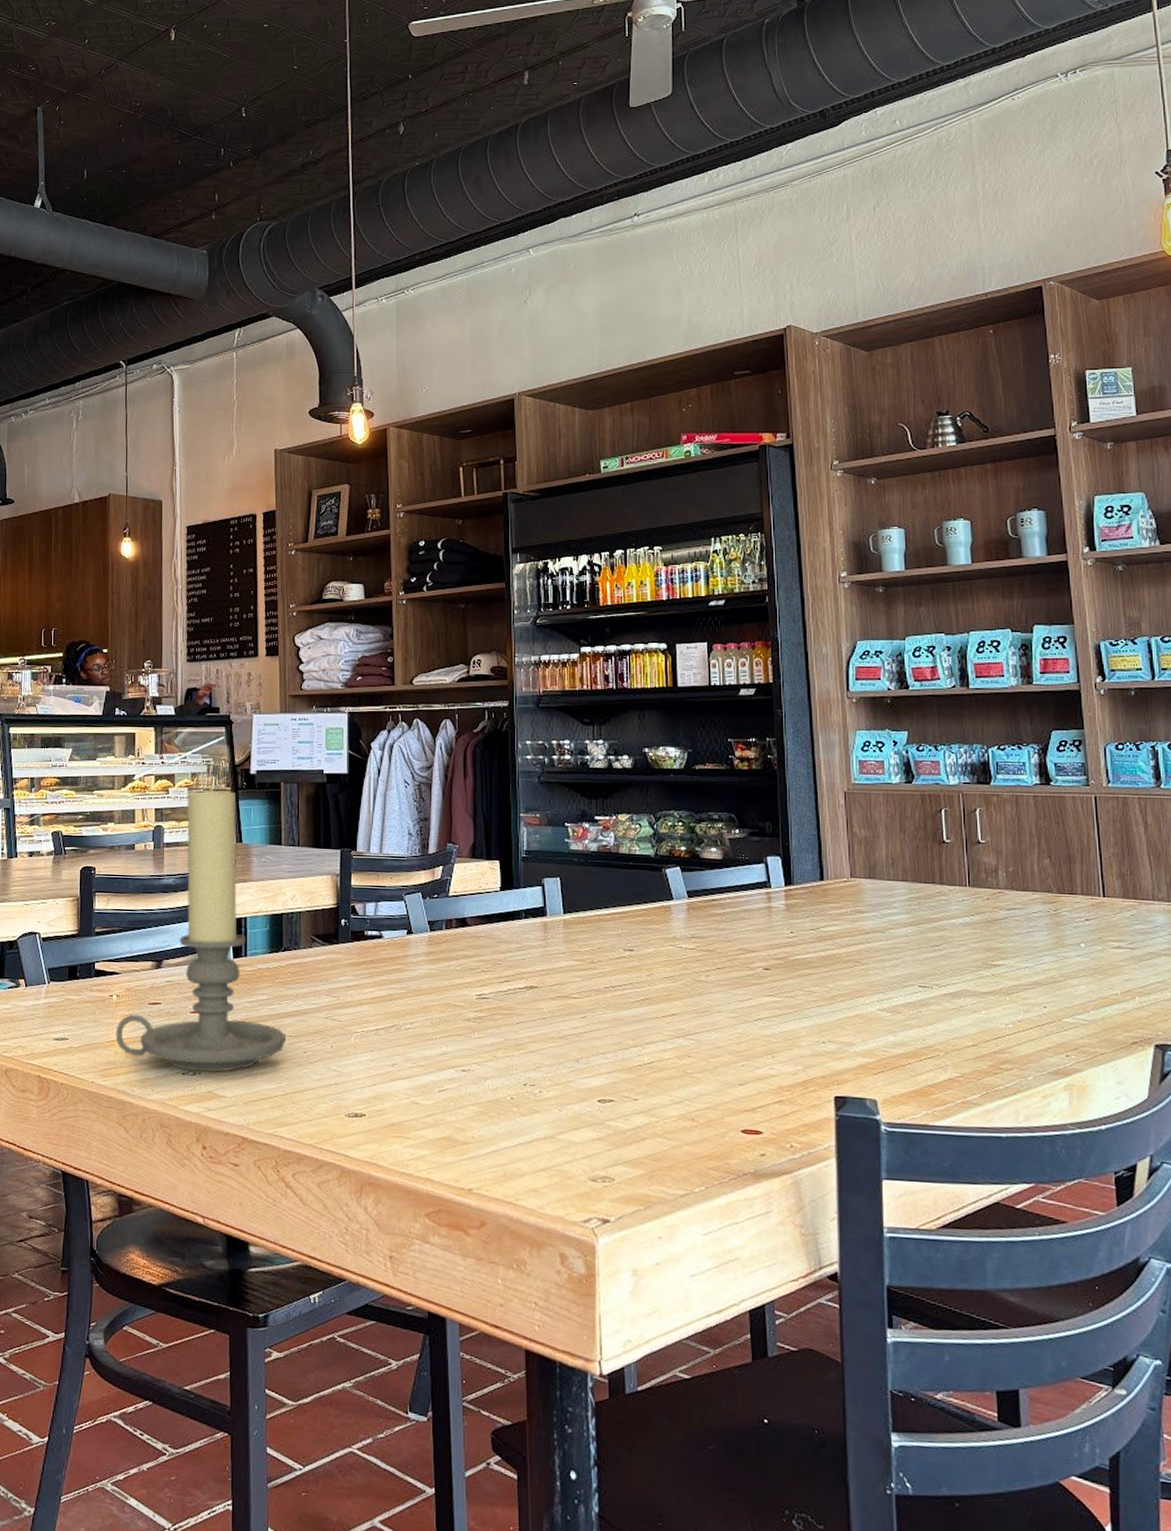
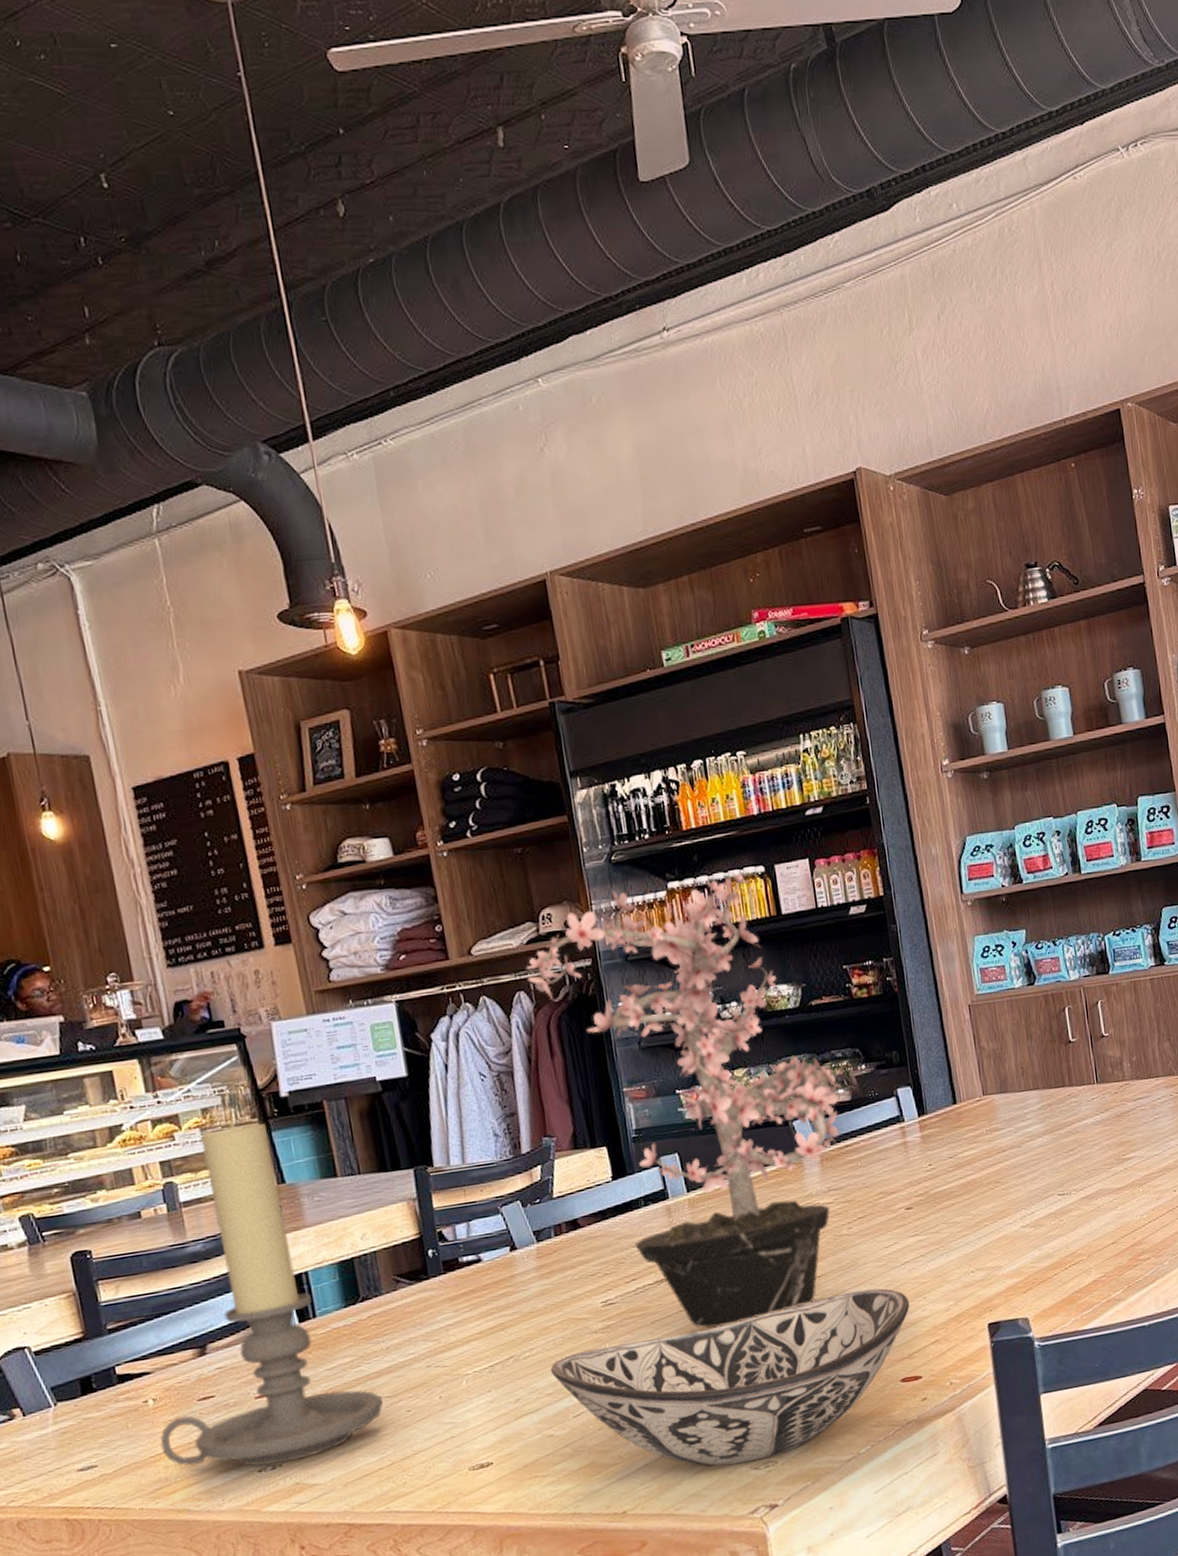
decorative bowl: none [425,1034,758,1173] -> present [550,1288,910,1466]
potted plant: none [454,645,715,1041] -> present [526,871,842,1328]

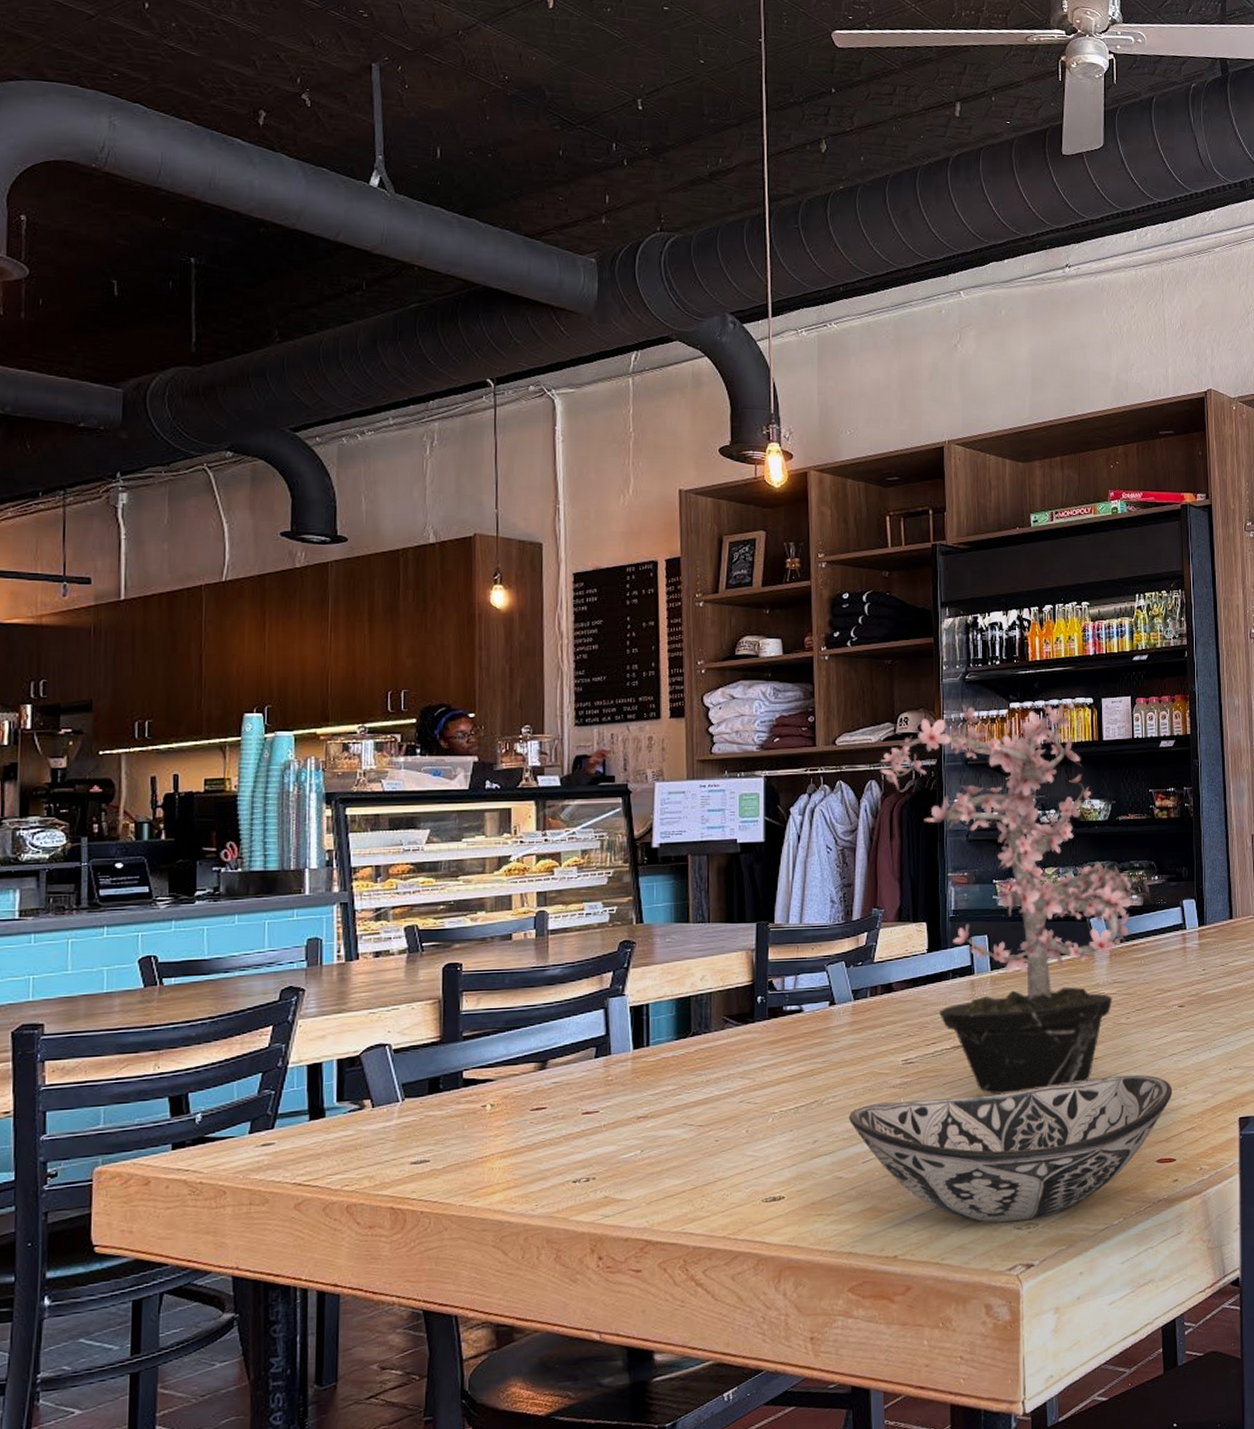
candle holder: present [160,1120,384,1466] -> none [490,863,696,1178]

